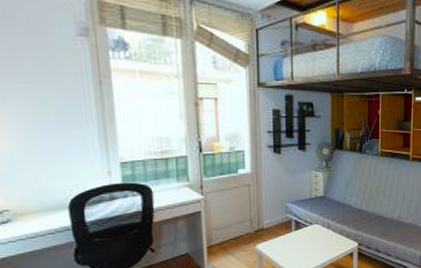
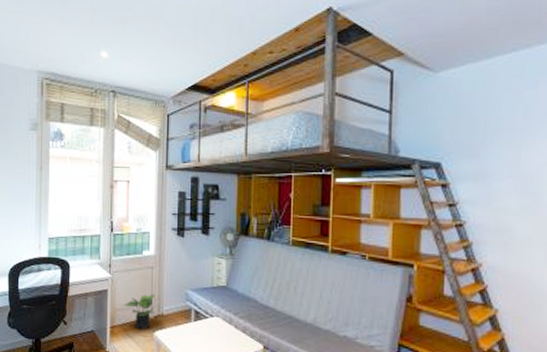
potted plant: none [220,210,254,246] -> present [123,294,155,330]

